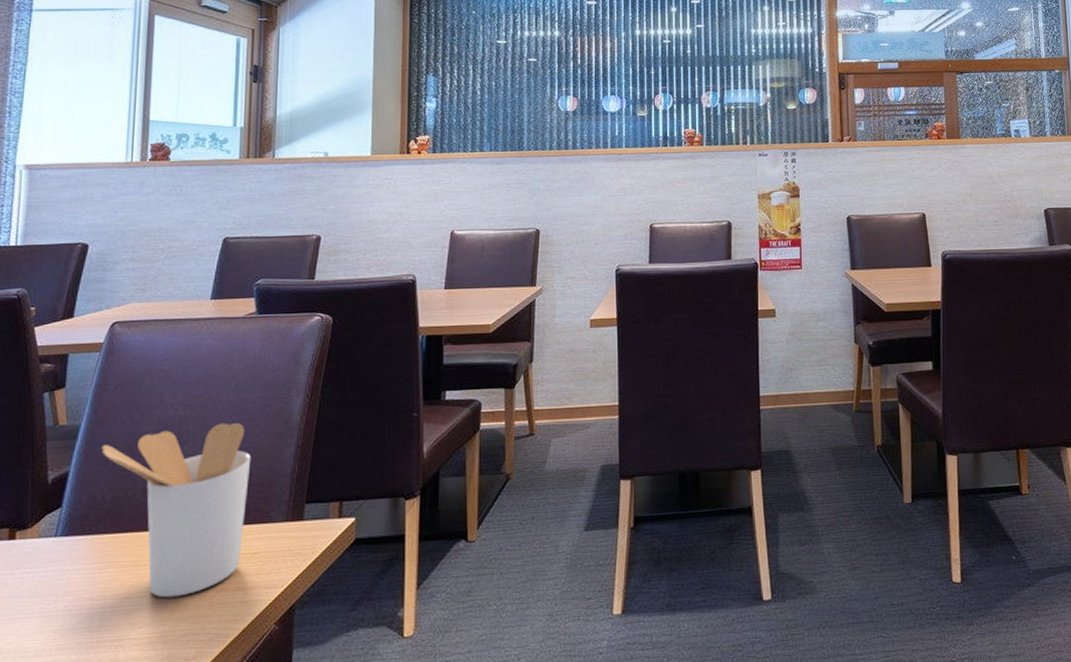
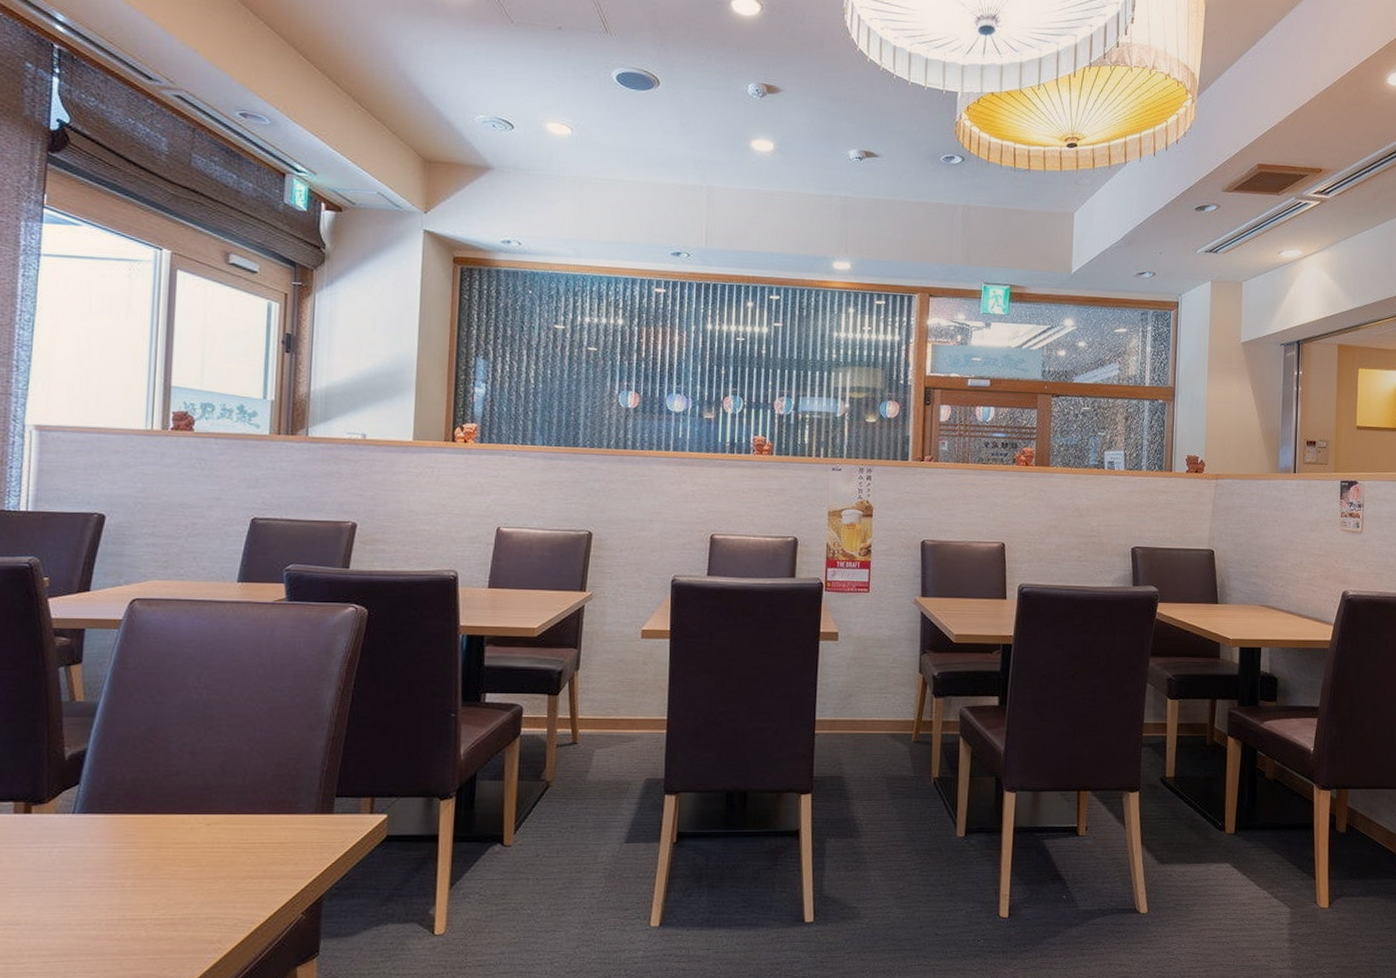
utensil holder: present [101,423,252,598] -> none [121,710,280,881]

